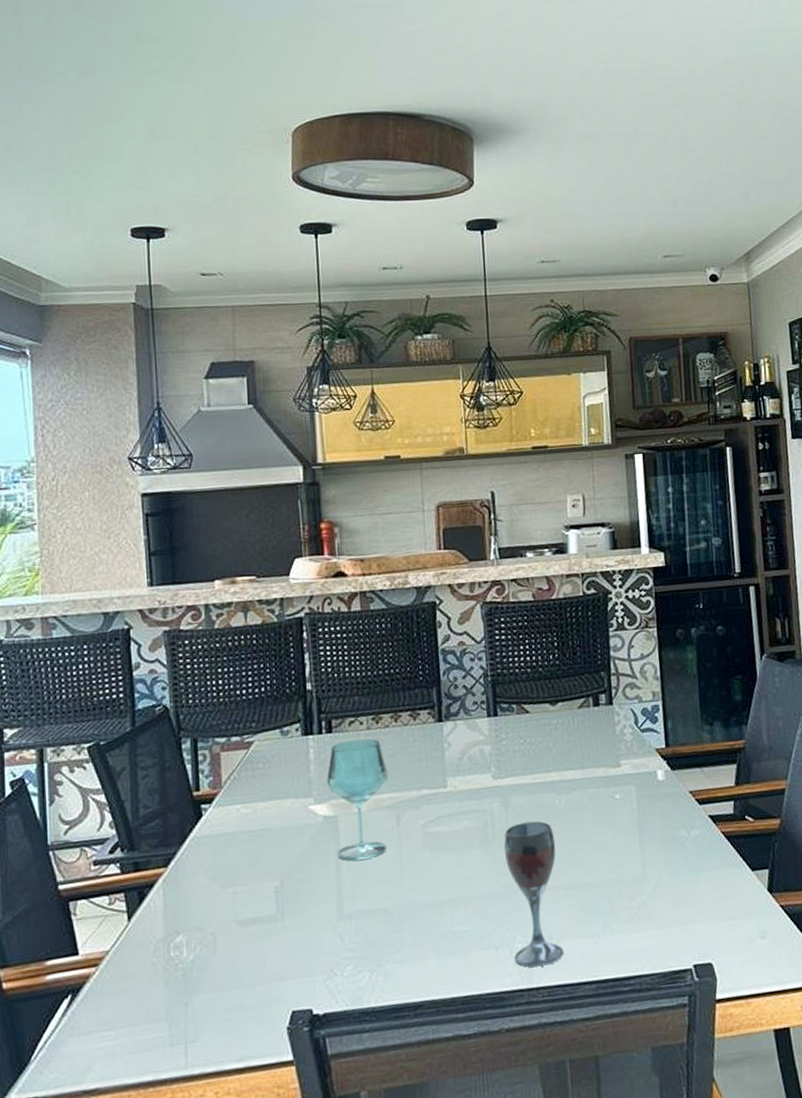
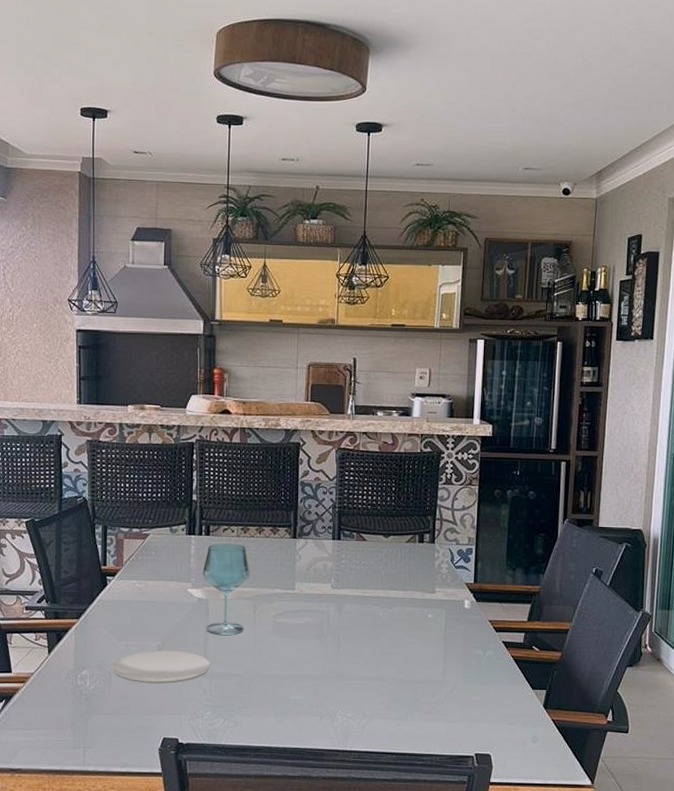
plate: none [215,889,348,942] -> present [112,650,211,684]
cup: present [504,821,564,968] -> none [334,625,376,735]

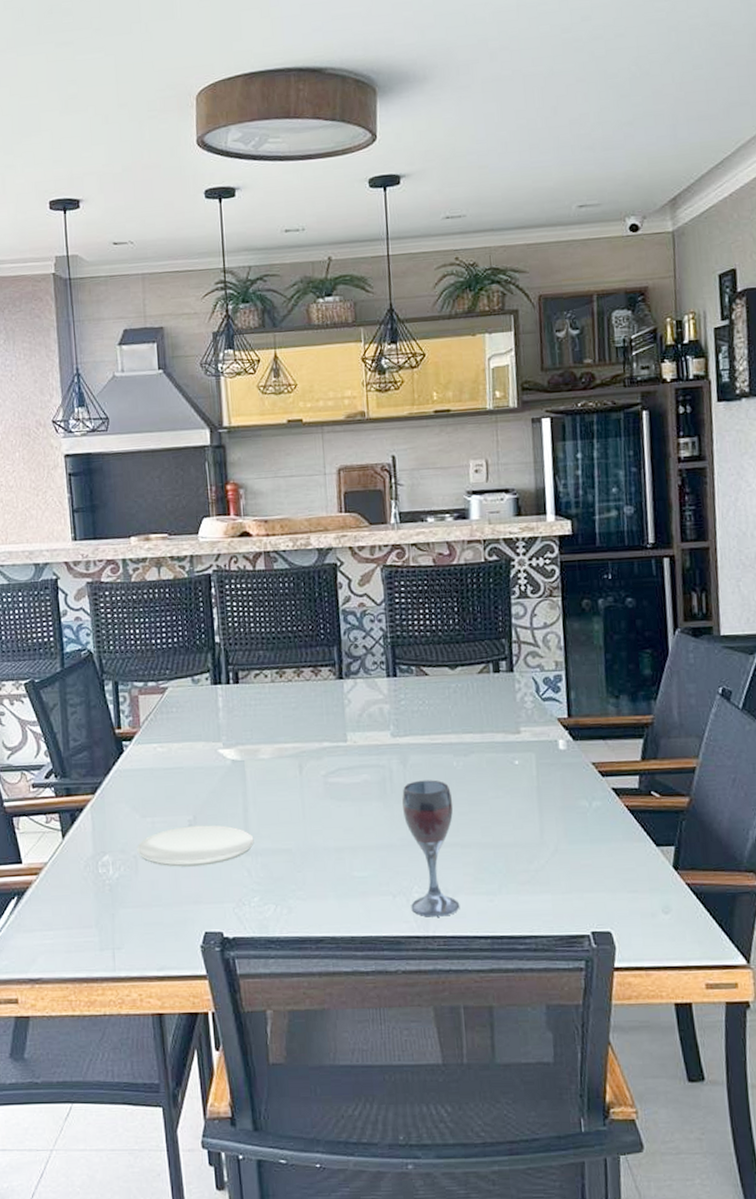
wine glass: present [202,543,250,635] -> none [234,691,291,803]
cup: none [334,625,376,735] -> present [402,780,460,917]

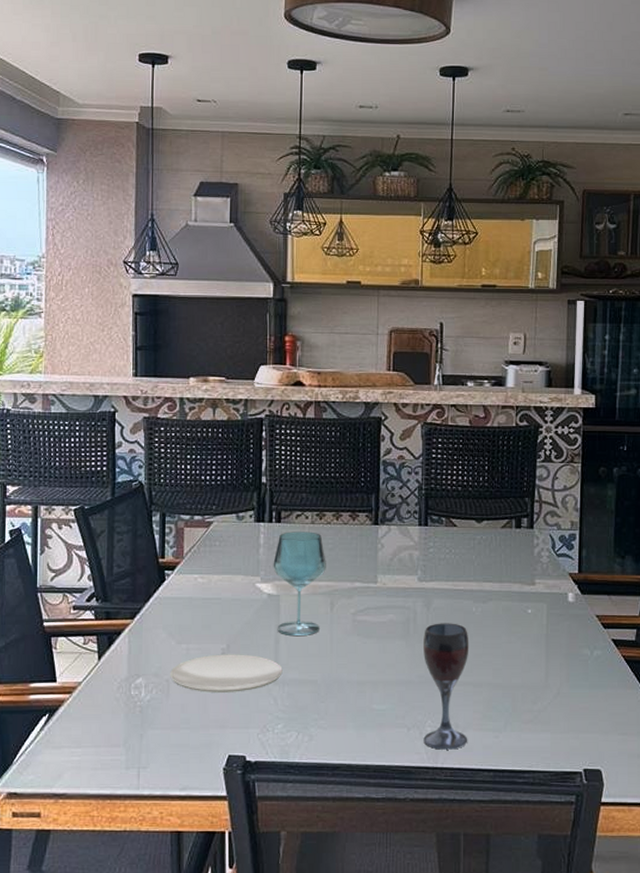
wine glass: none [234,691,291,803] -> present [273,531,326,635]

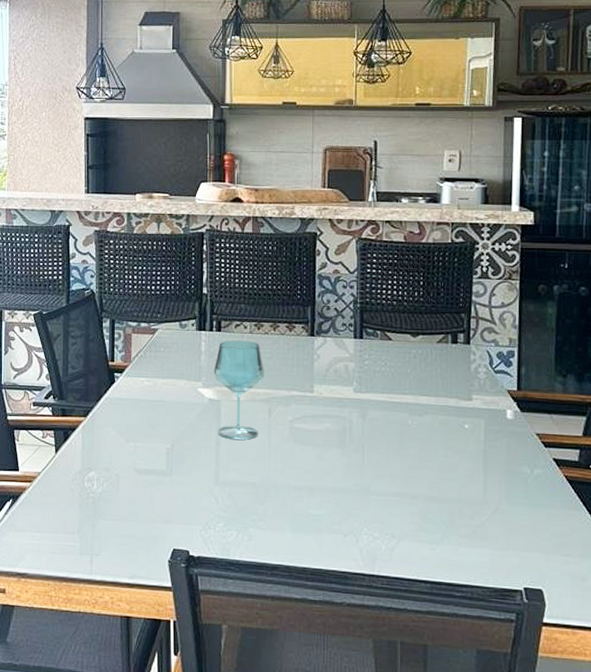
plate: present [170,654,283,692] -> none [119,453,223,490]
cup: present [423,623,469,750] -> none [359,434,405,559]

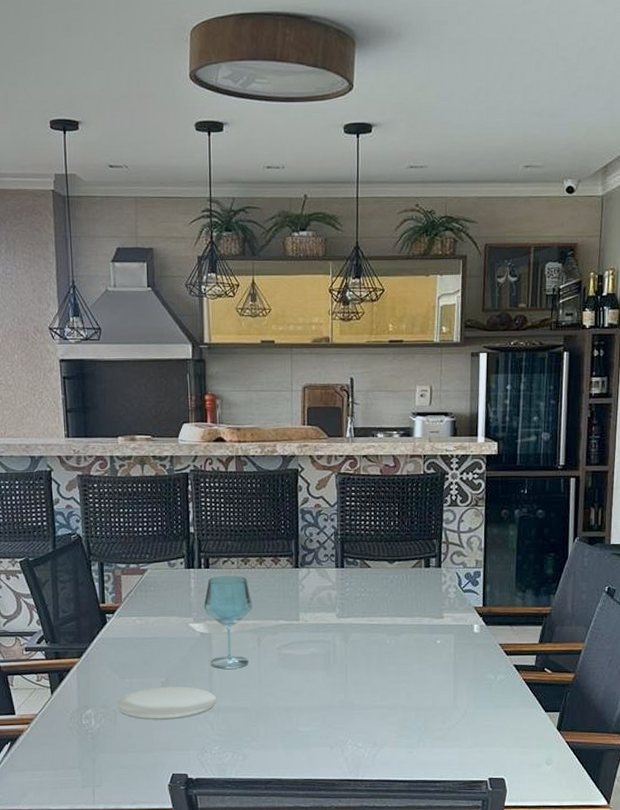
plate: none [119,453,223,490] -> present [116,686,217,720]

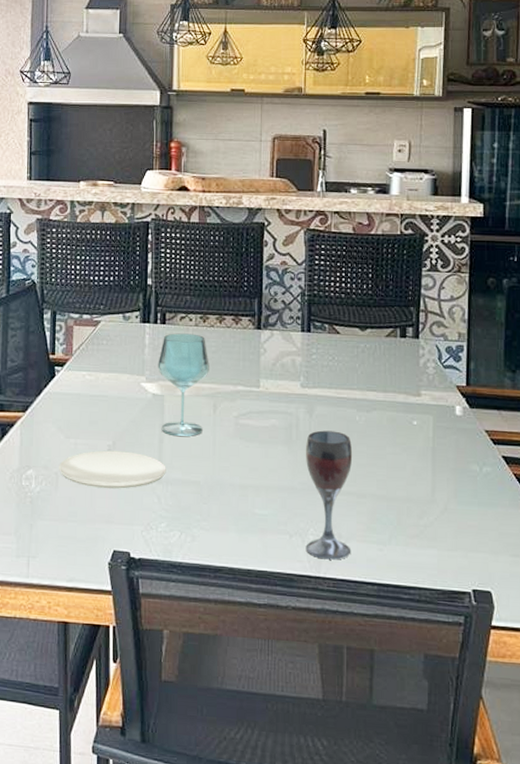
cup: none [343,654,385,765] -> present [305,430,353,560]

